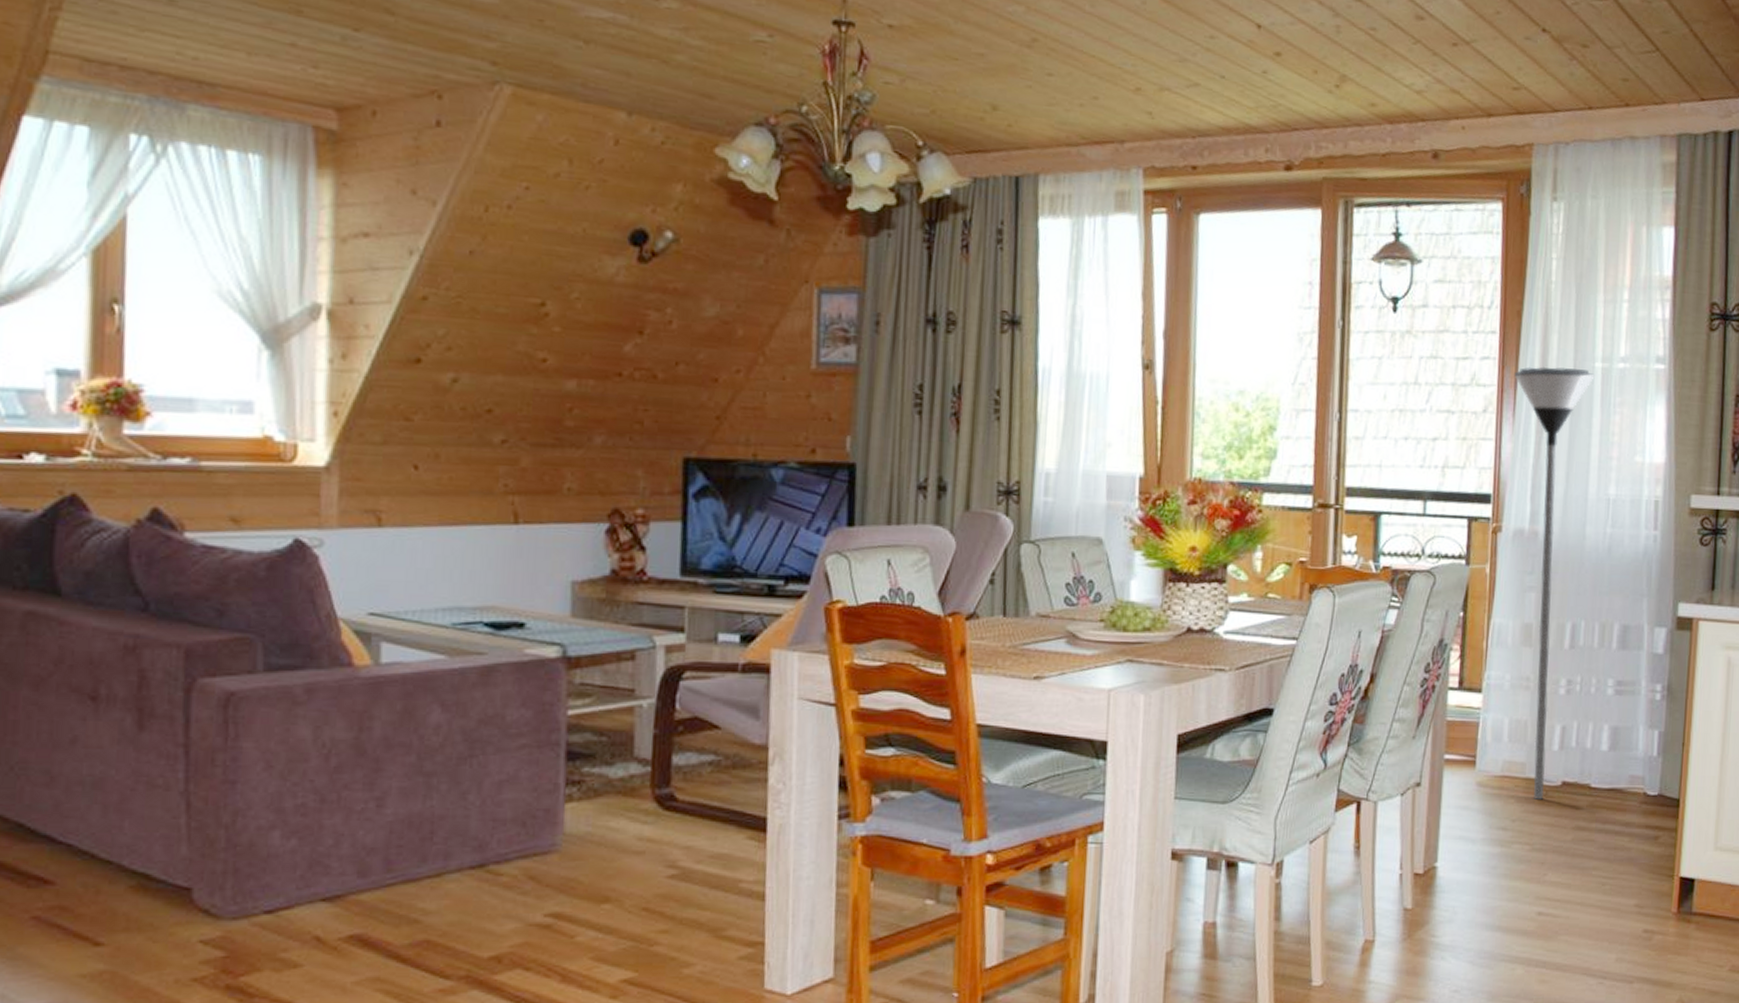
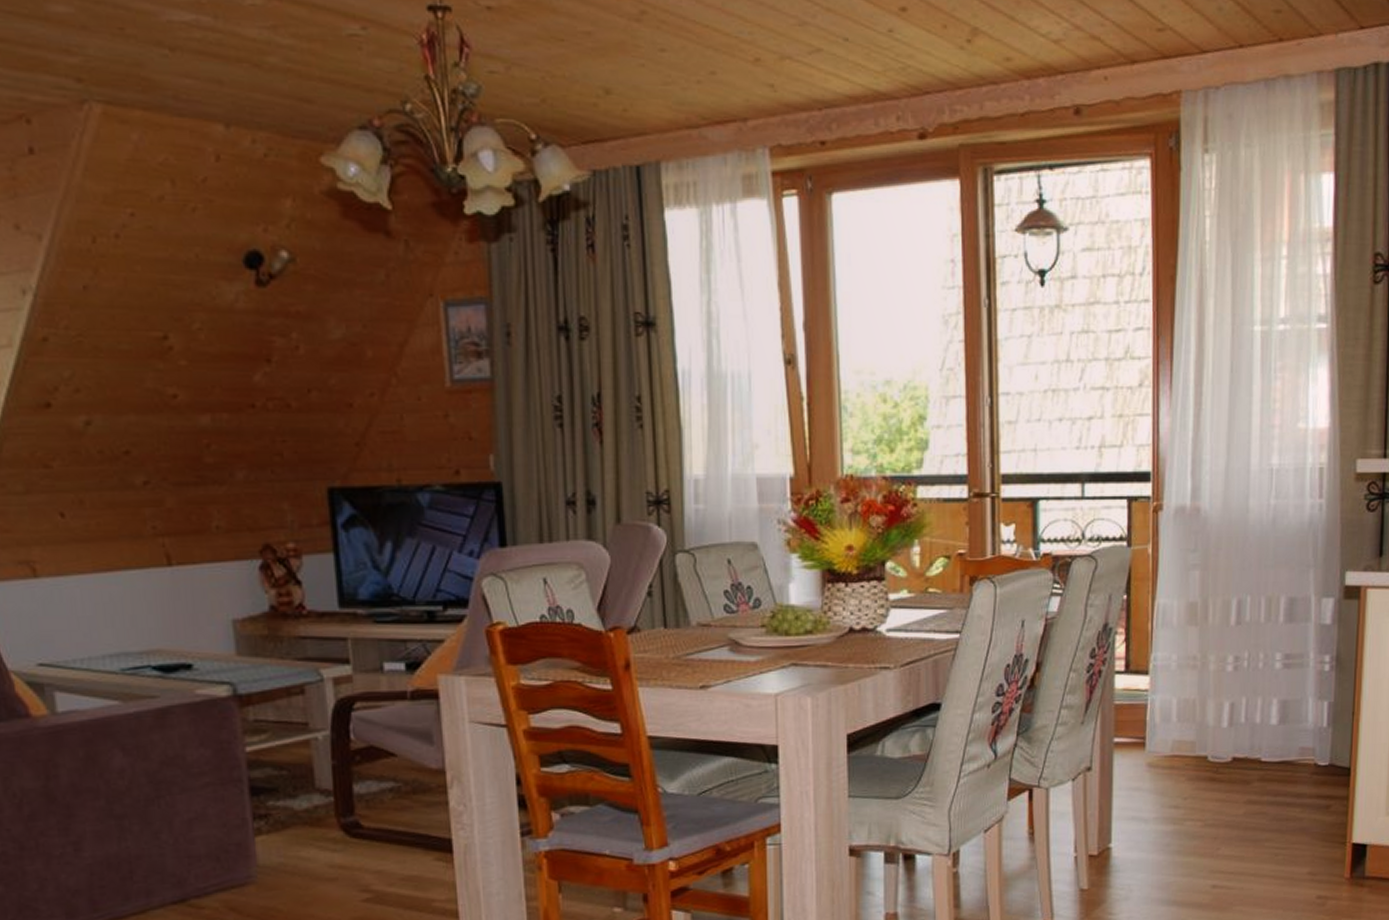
floor lamp: present [1514,366,1595,800] -> none [1170,334,1254,777]

